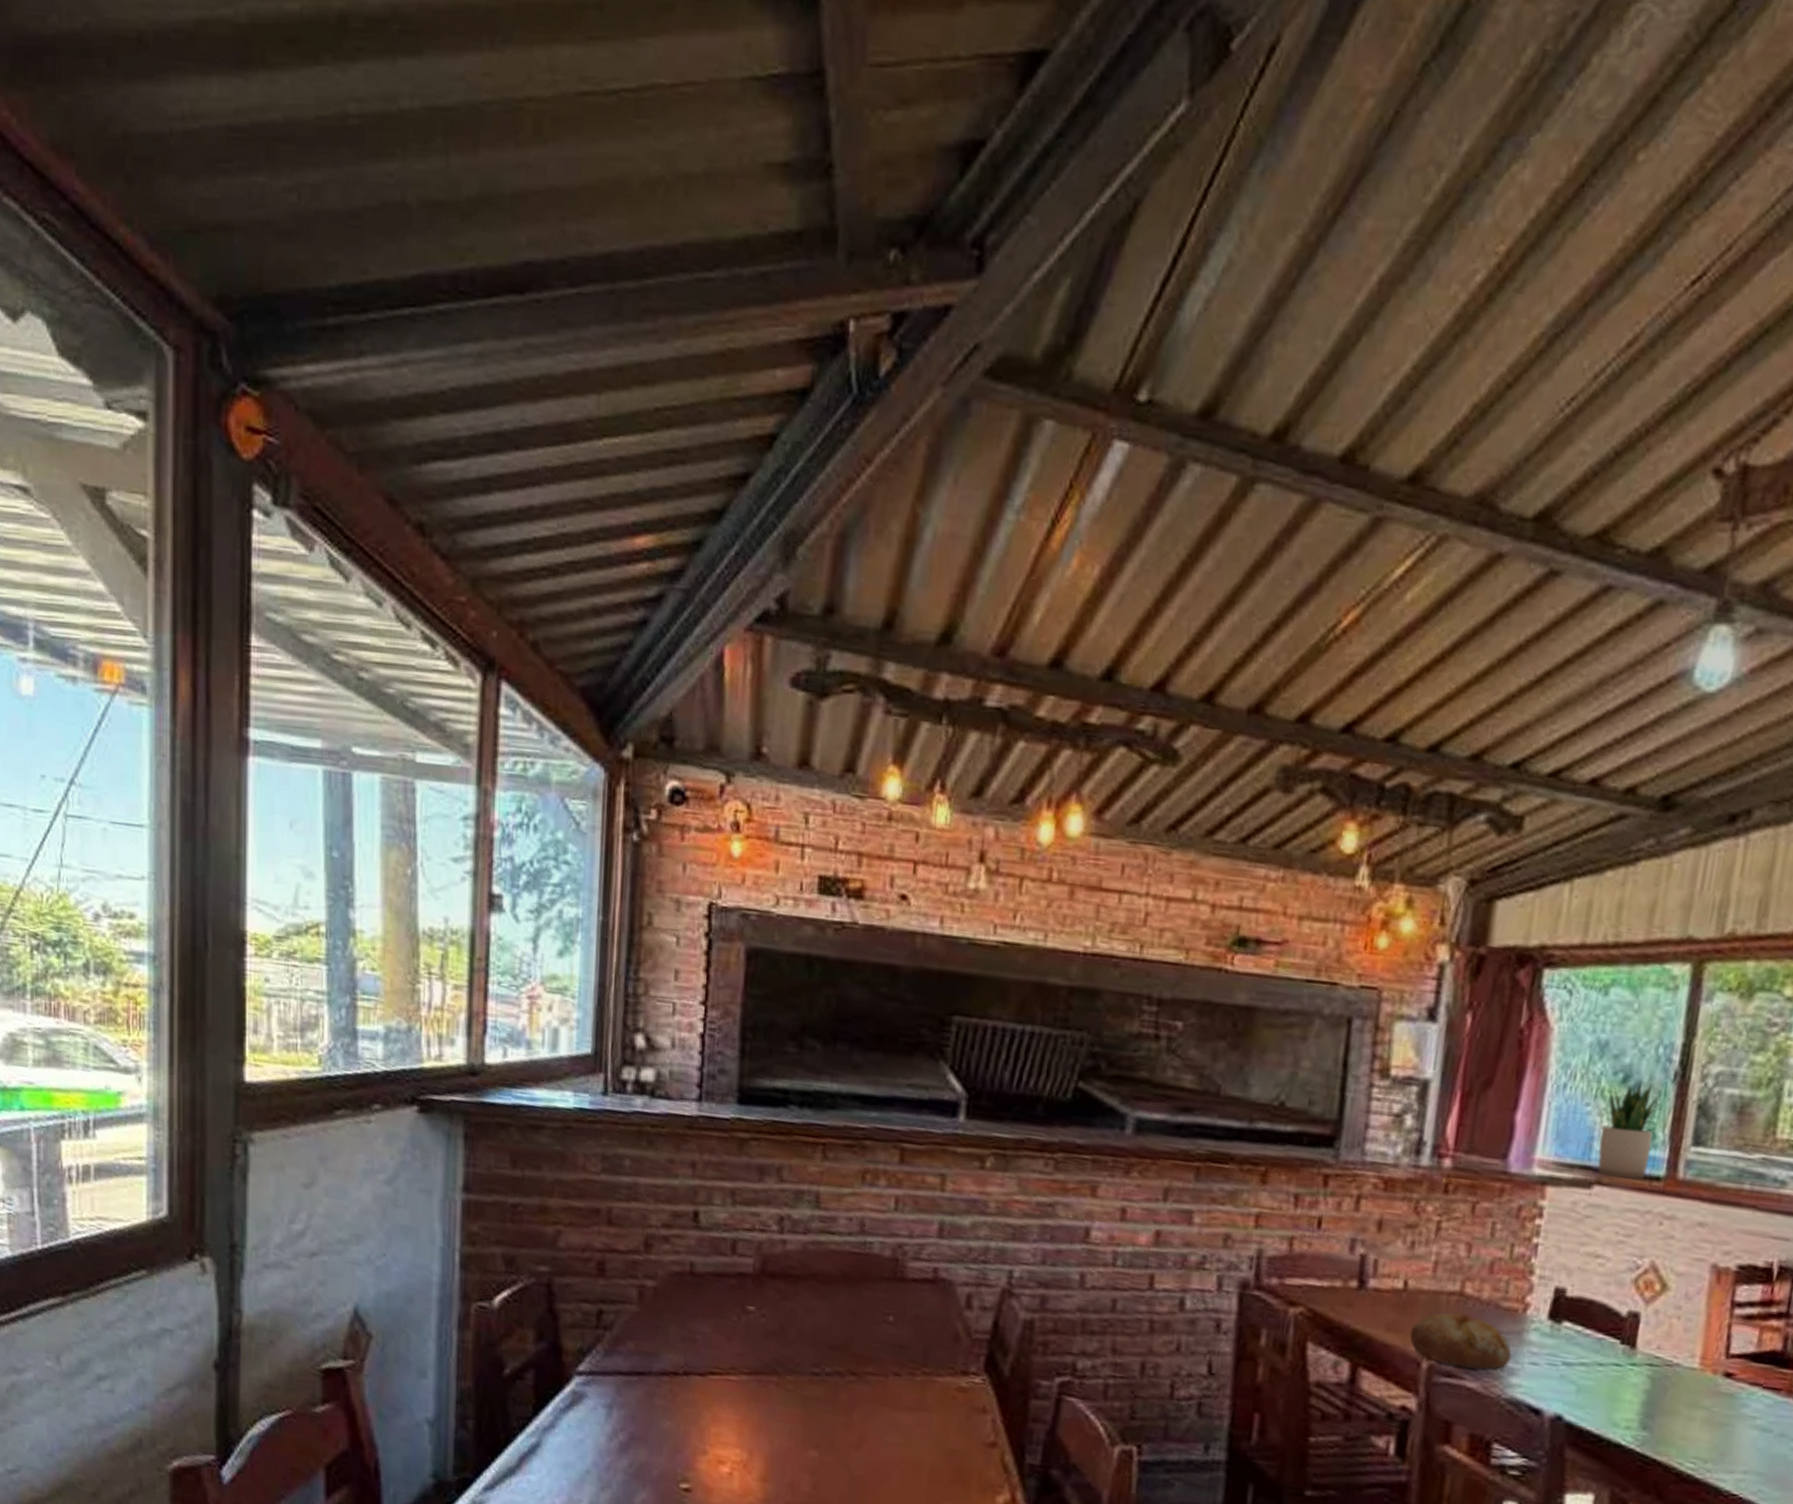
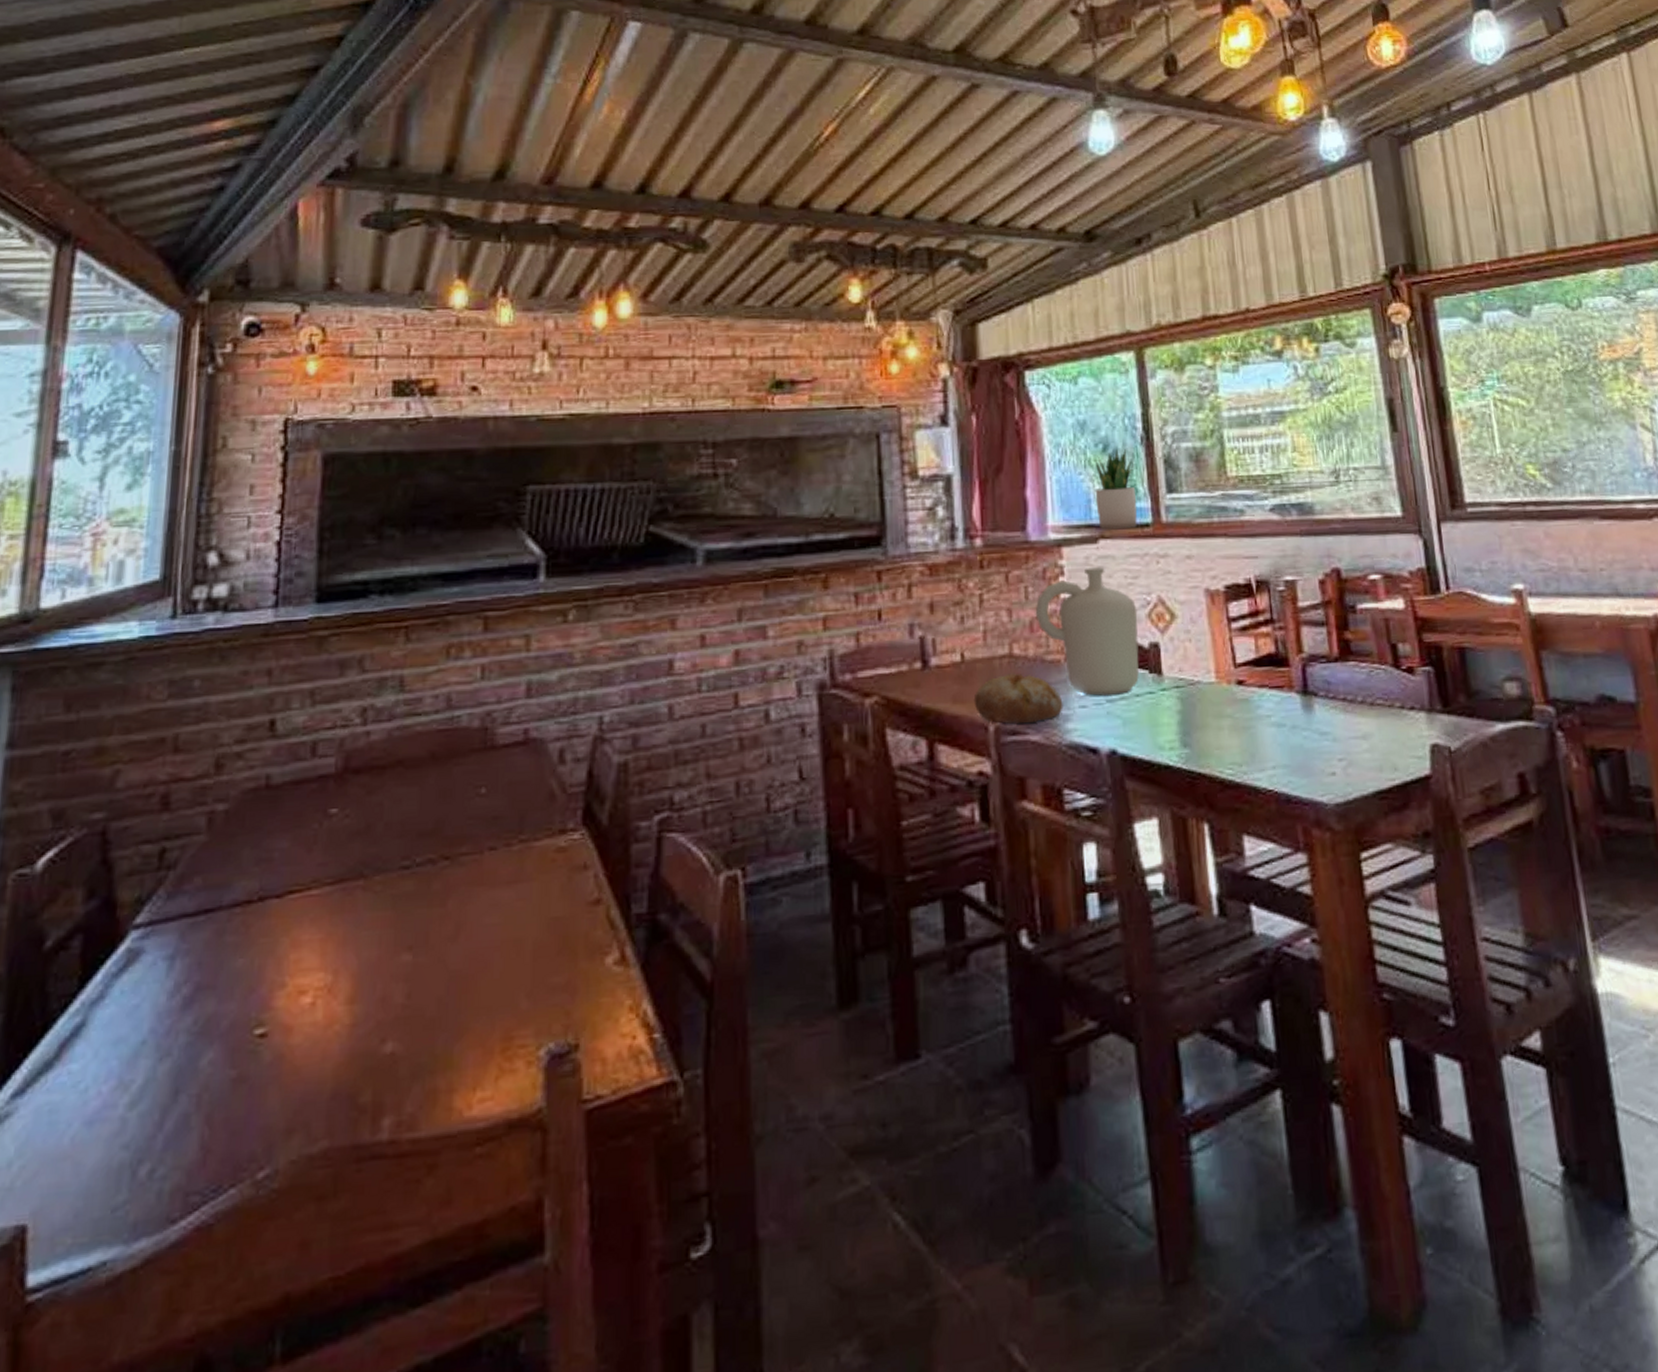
water jug: none [1498,1214,1623,1360] -> present [1035,567,1139,696]

